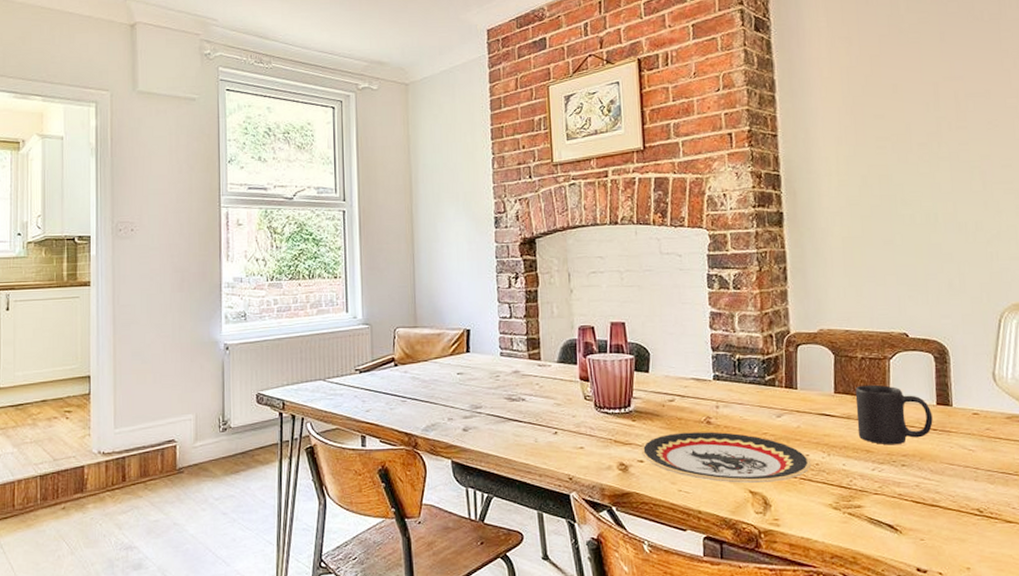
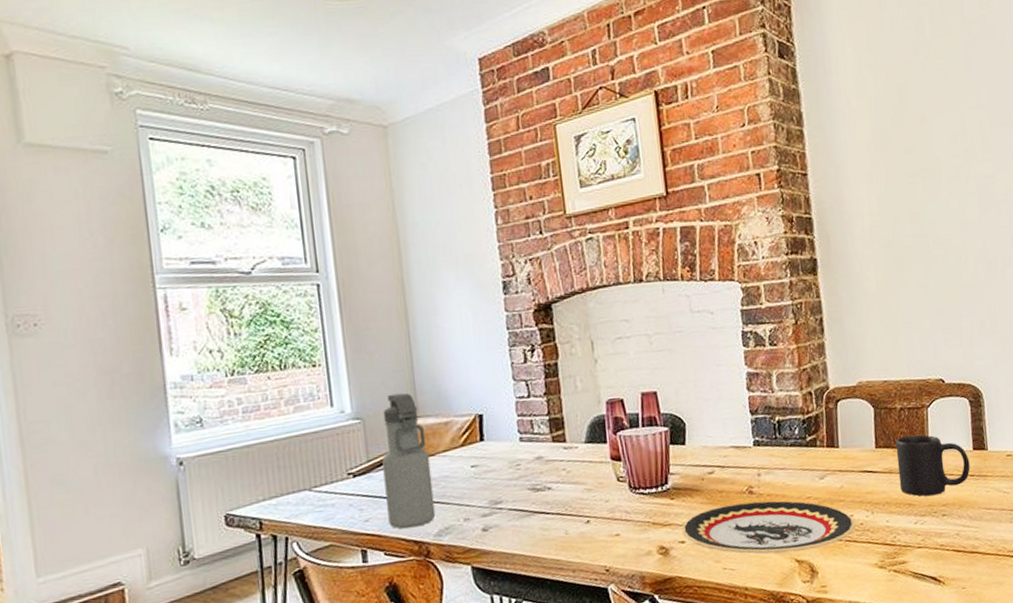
water bottle: none [384,305,425,421] -> present [382,392,436,529]

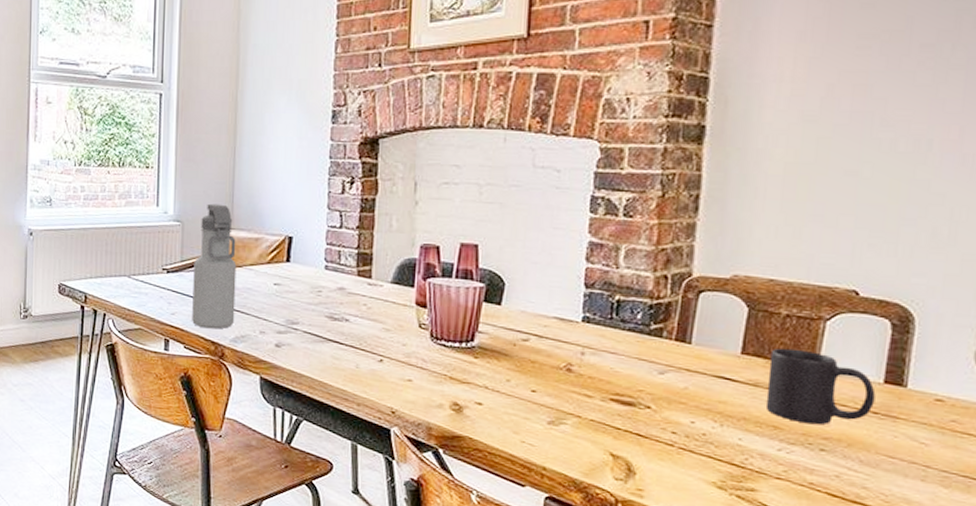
plate: present [681,500,856,554] -> none [480,377,696,448]

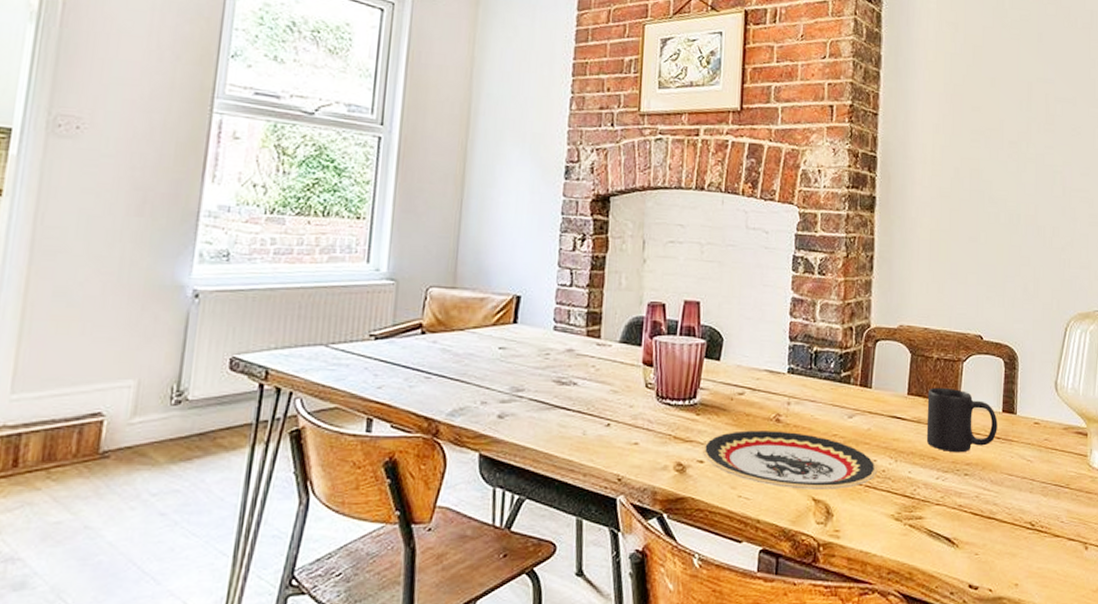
water bottle: present [192,203,237,329] -> none [402,260,459,403]
plate: none [480,377,696,448] -> present [702,430,878,489]

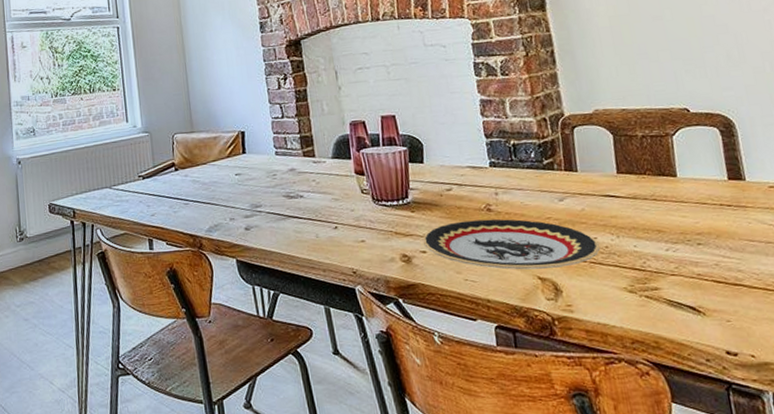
mug: present [926,387,998,453] -> none [638,162,727,224]

